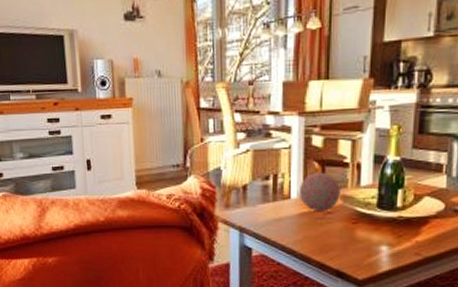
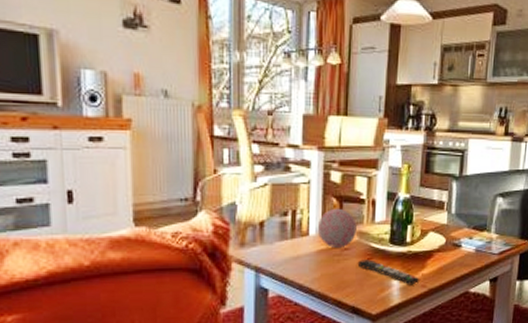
remote control: none [341,224,413,253] -> present [357,259,420,286]

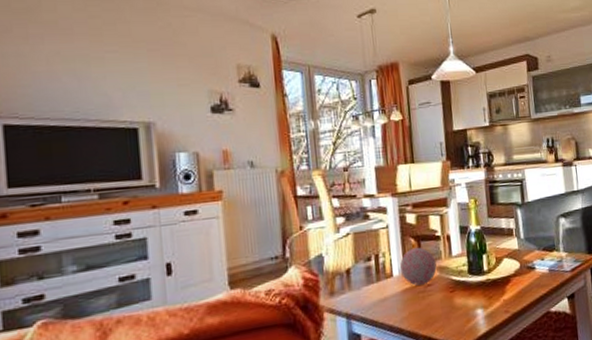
remote control: present [357,259,420,286] -> none [441,292,502,313]

